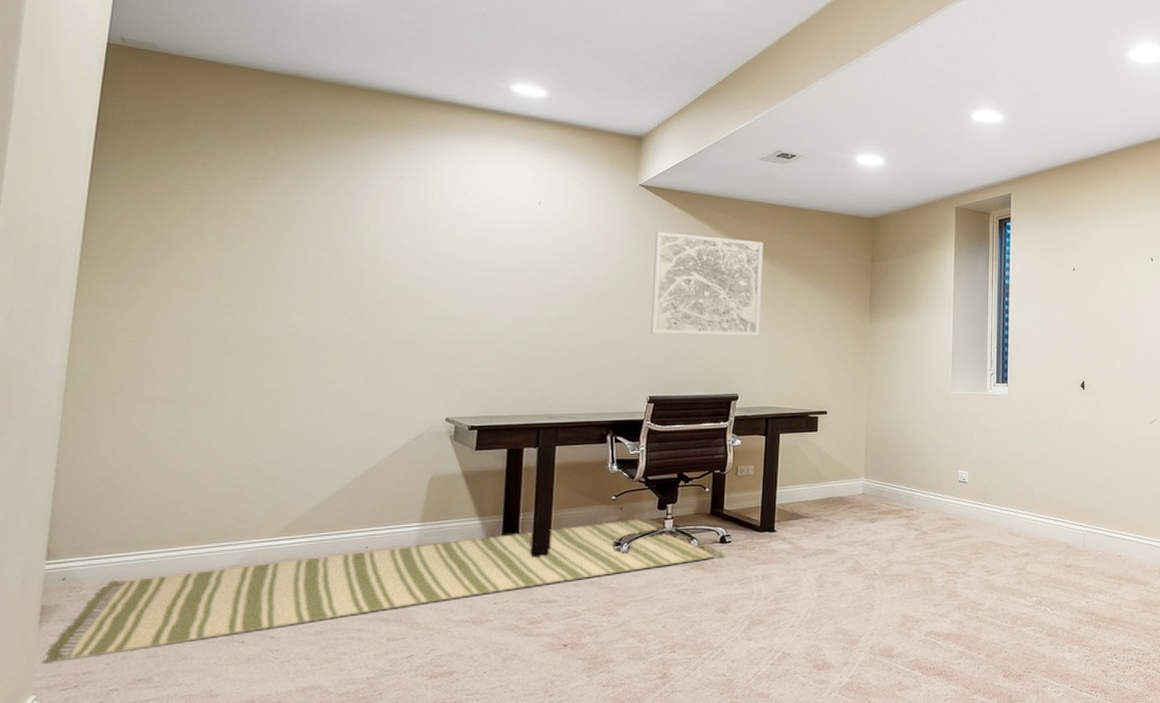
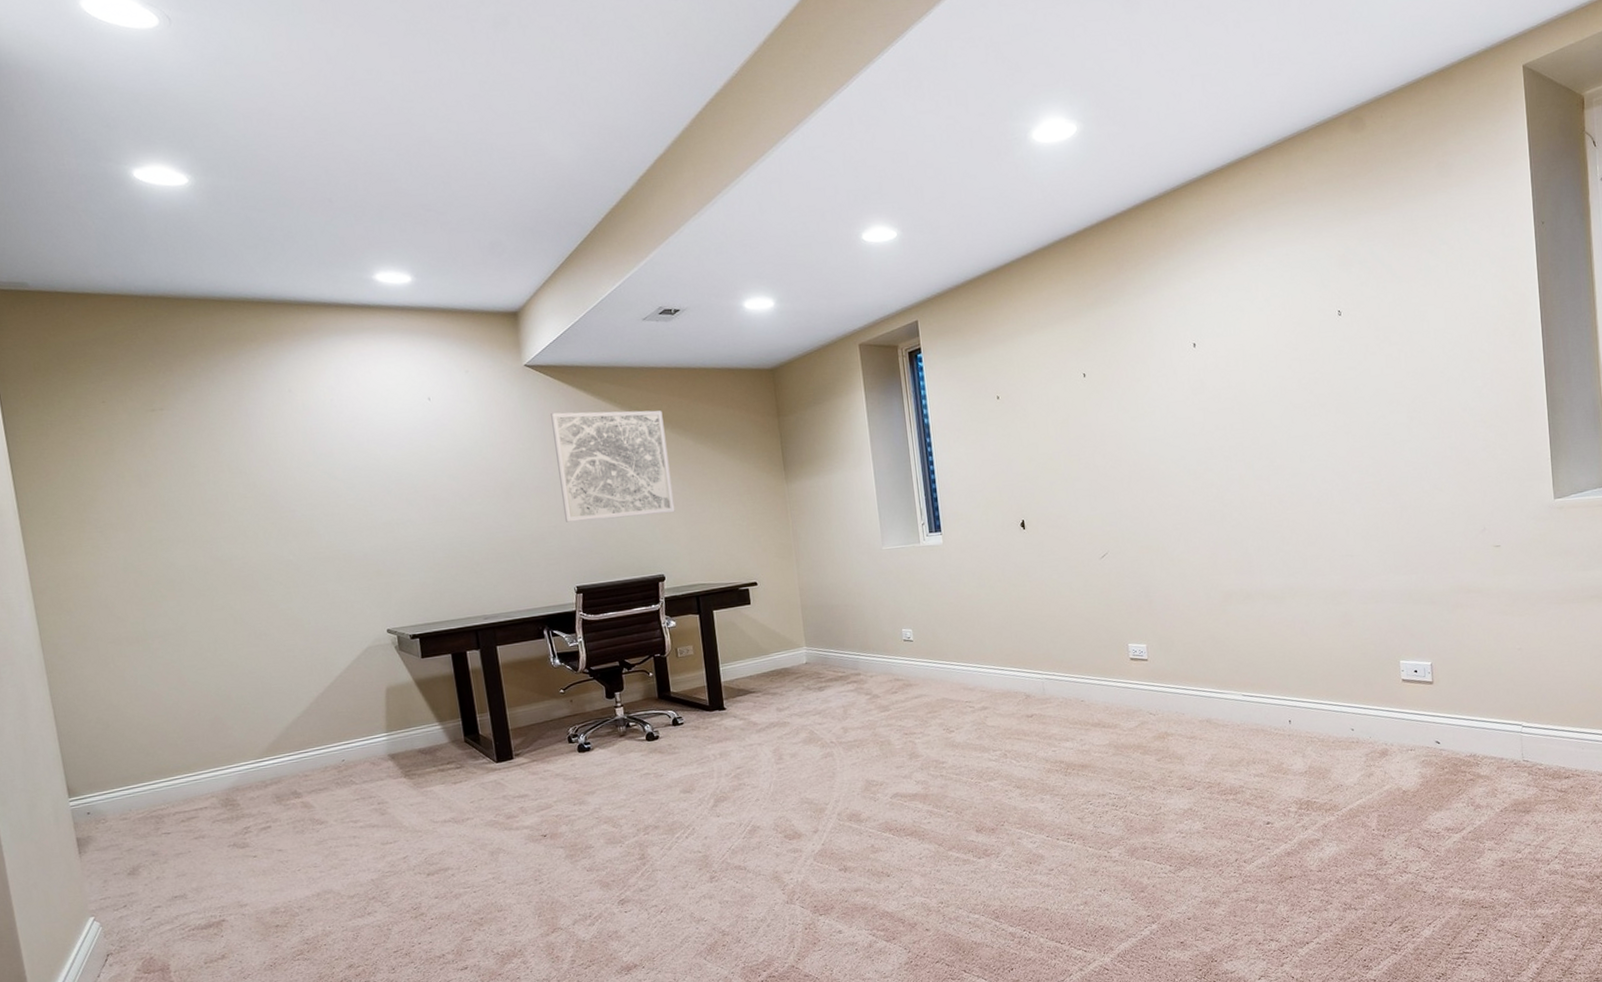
rug: present [41,517,726,664] -> none [90,707,681,889]

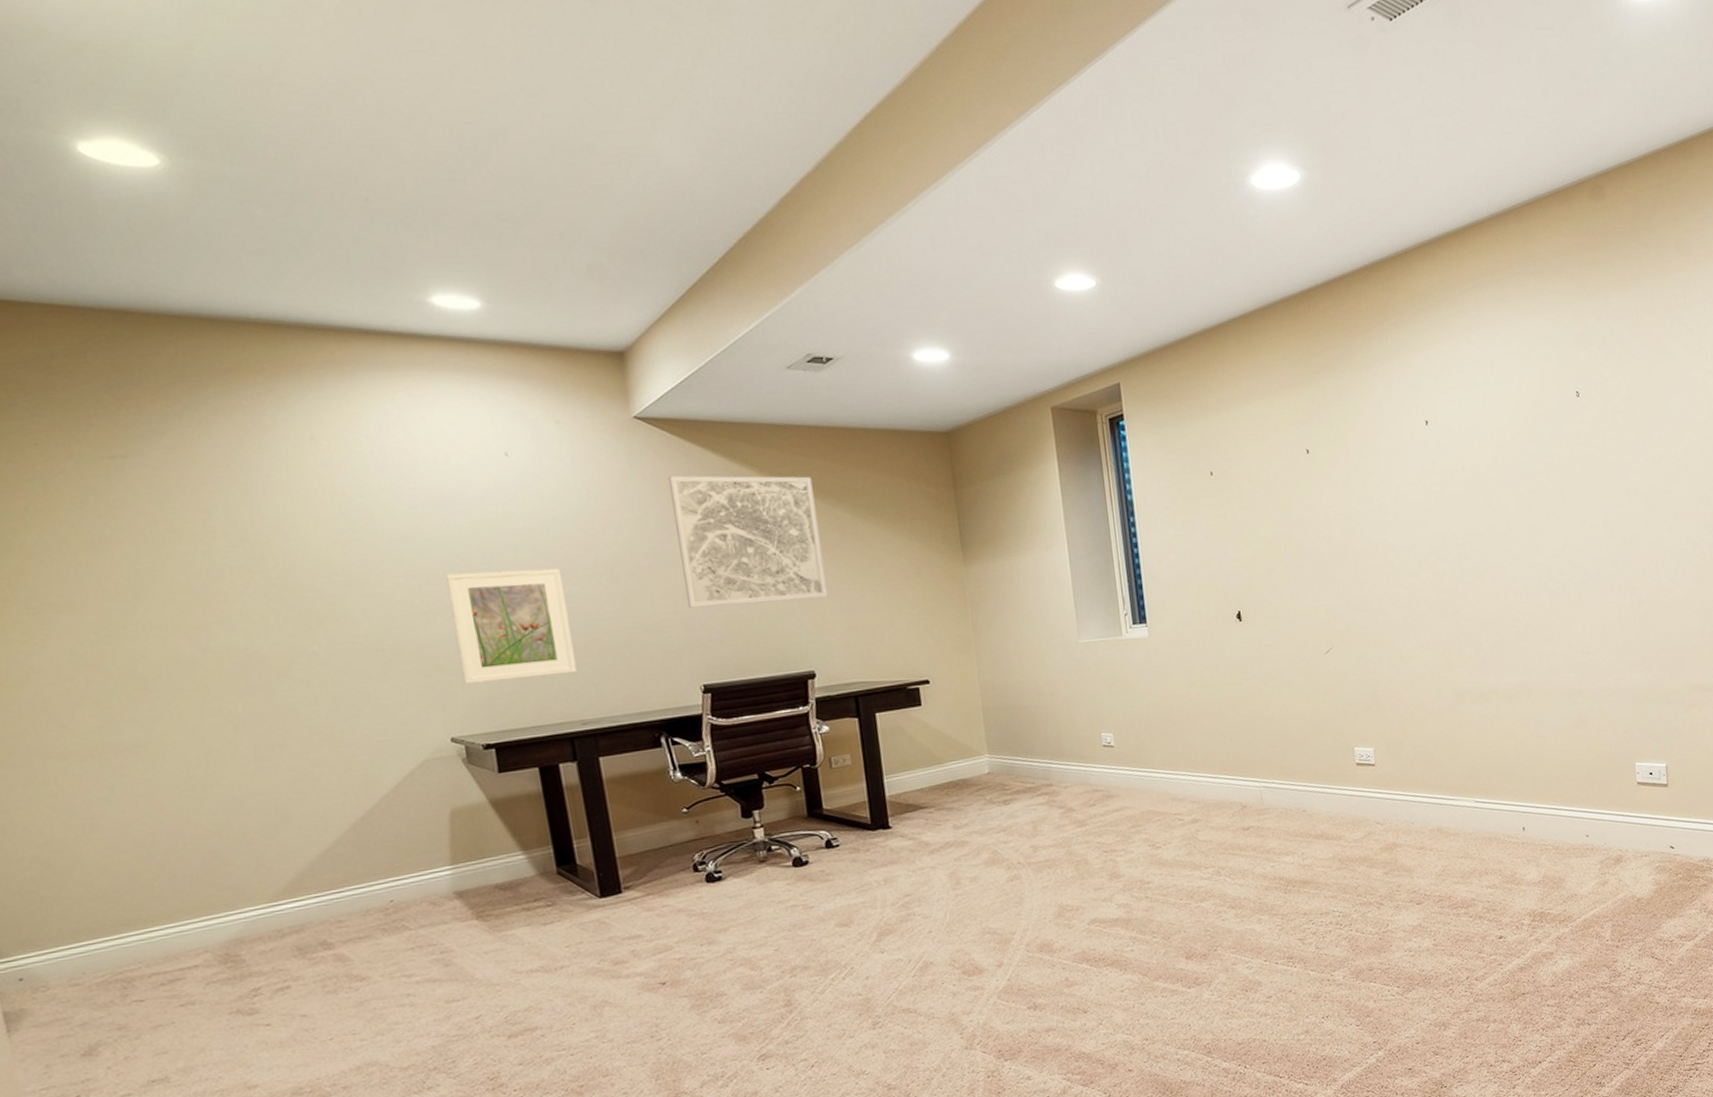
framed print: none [384,490,480,586] -> present [446,568,577,684]

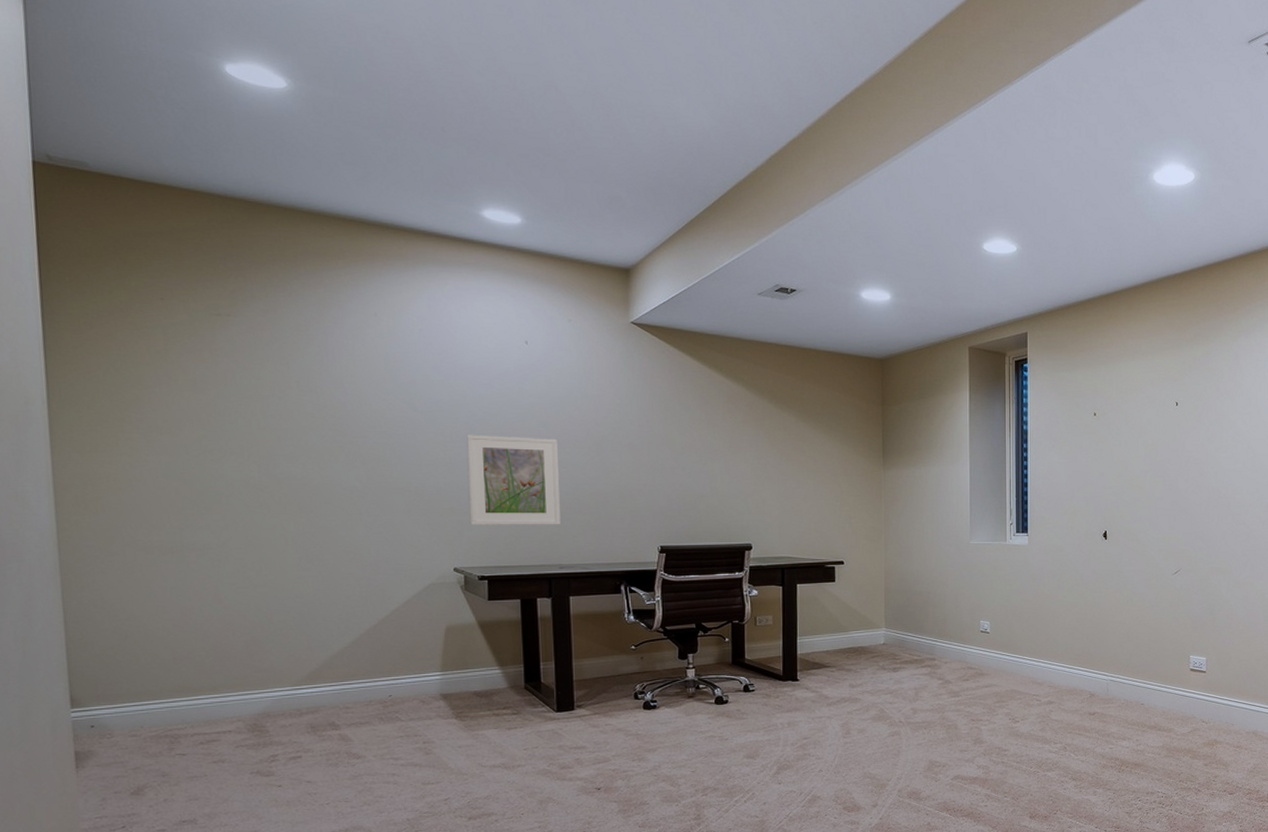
wall art: present [668,475,828,608] -> none [653,373,770,485]

